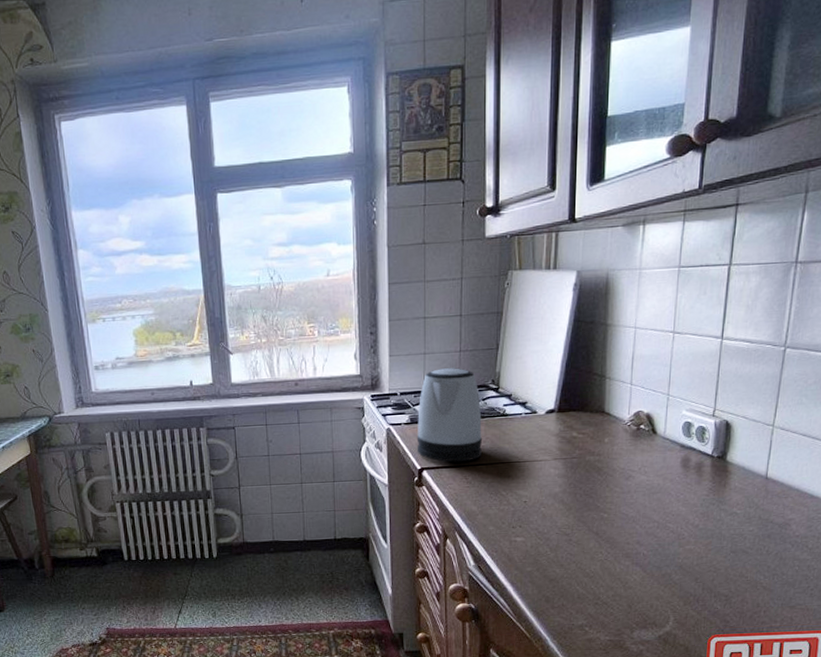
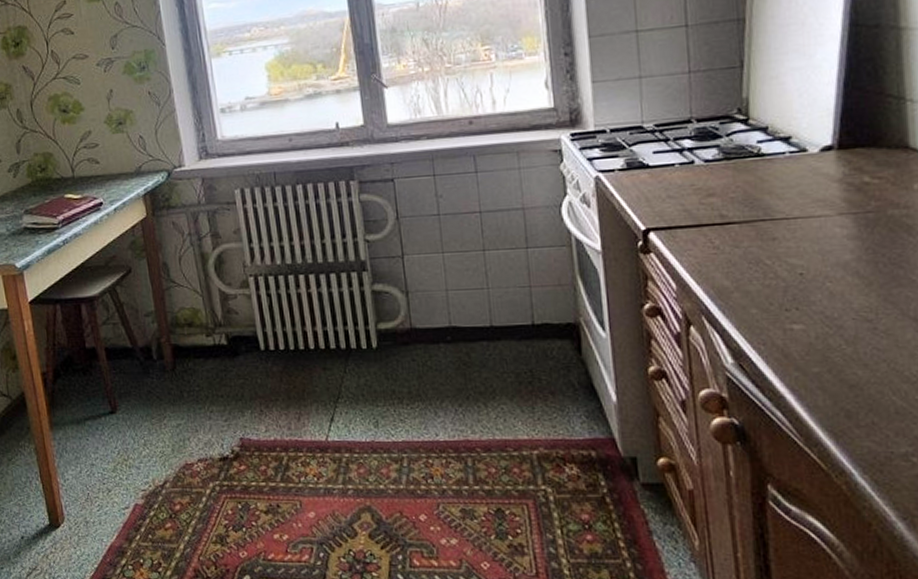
kettle: present [416,368,482,462] -> none [636,94,731,221]

